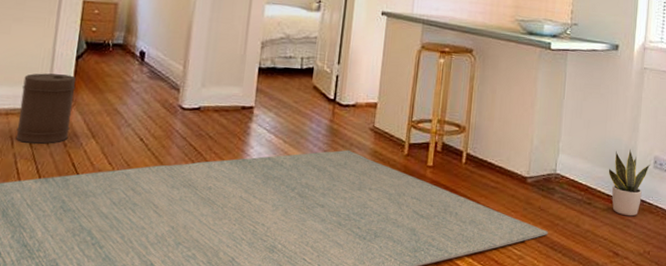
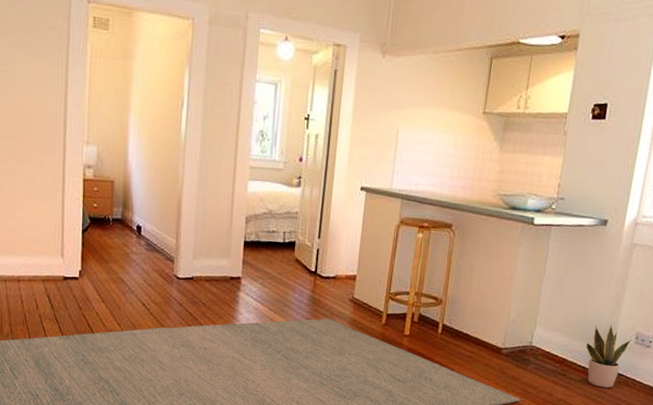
basket: present [16,73,76,144] -> none [39,245,84,307]

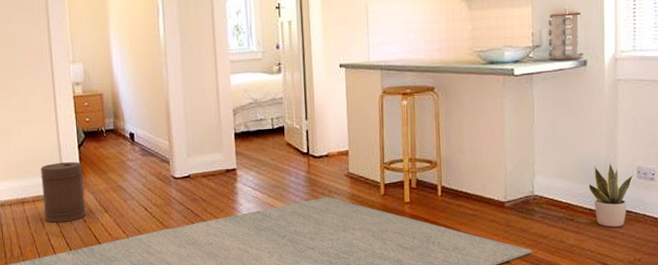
basket: none [39,245,84,307] -> present [40,162,86,223]
spice rack: none [570,163,612,219] -> present [548,7,584,62]

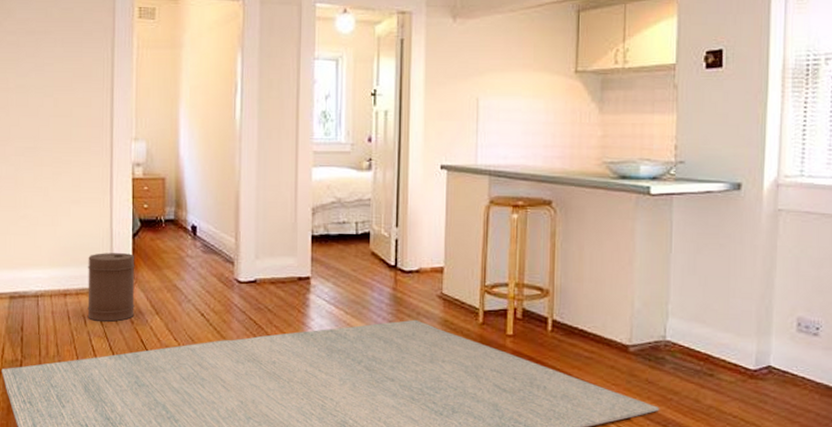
spice rack: present [548,7,584,62] -> none [694,118,739,183]
potted plant: present [588,162,634,228] -> none [734,309,793,390]

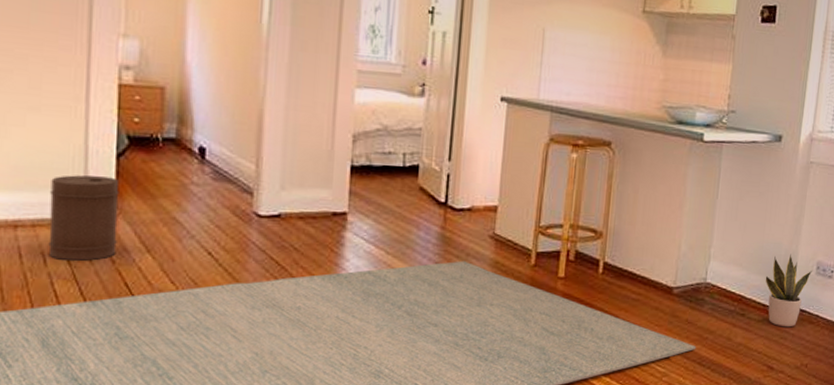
potted plant: none [734,309,793,390] -> present [765,254,813,327]

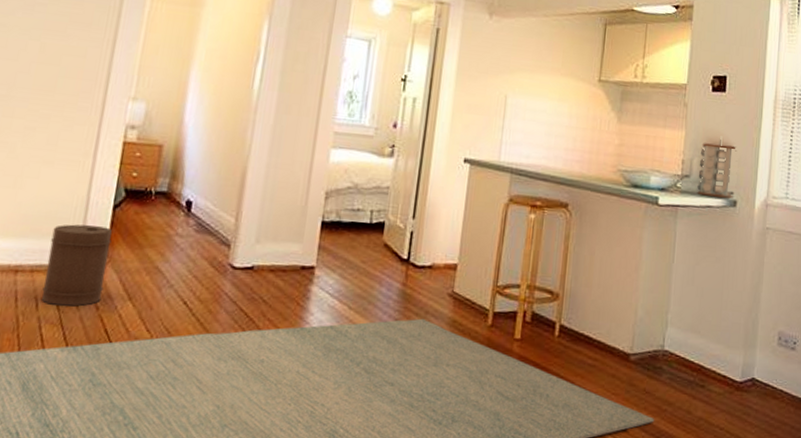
spice rack: none [742,72,785,134] -> present [697,138,737,199]
potted plant: present [765,254,813,327] -> none [724,322,774,402]

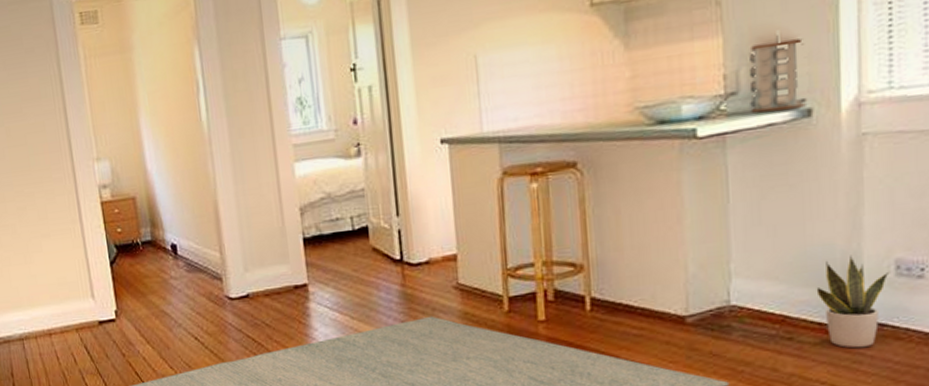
basket: present [42,224,112,307] -> none [67,283,125,358]
potted plant: none [724,322,774,402] -> present [816,255,890,349]

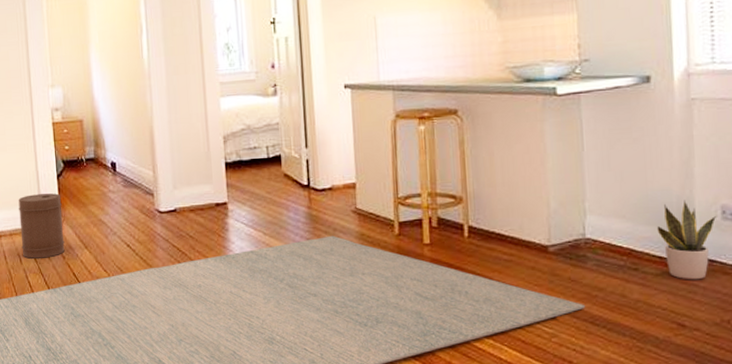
basket: none [67,283,125,358] -> present [18,193,65,259]
spice rack: present [749,34,808,114] -> none [599,13,647,78]

